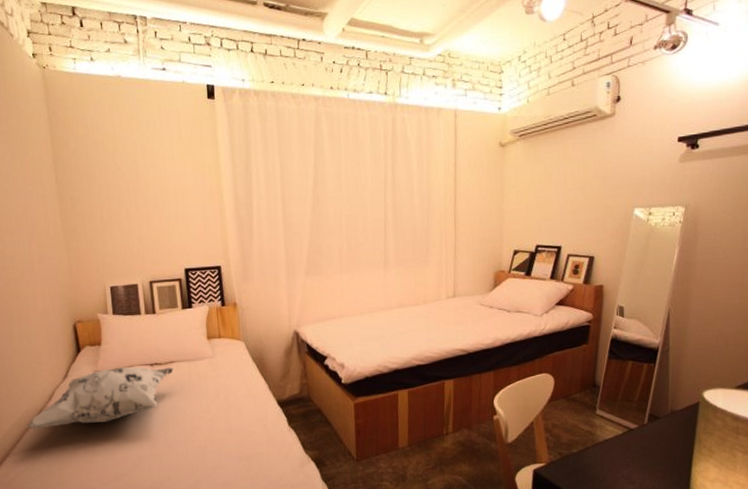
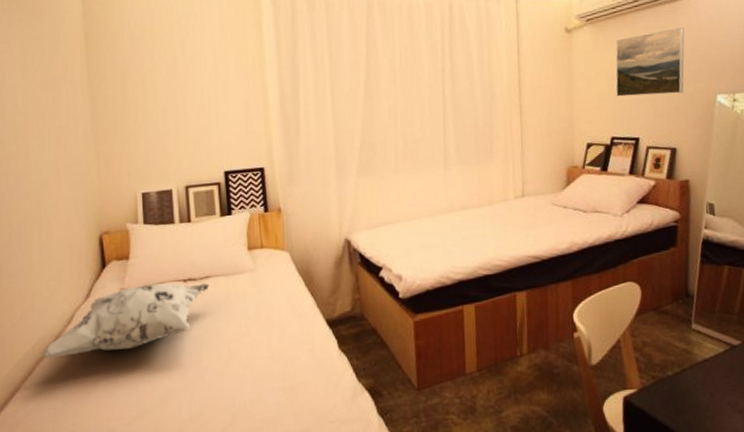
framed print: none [543,145,609,208] -> present [616,27,685,97]

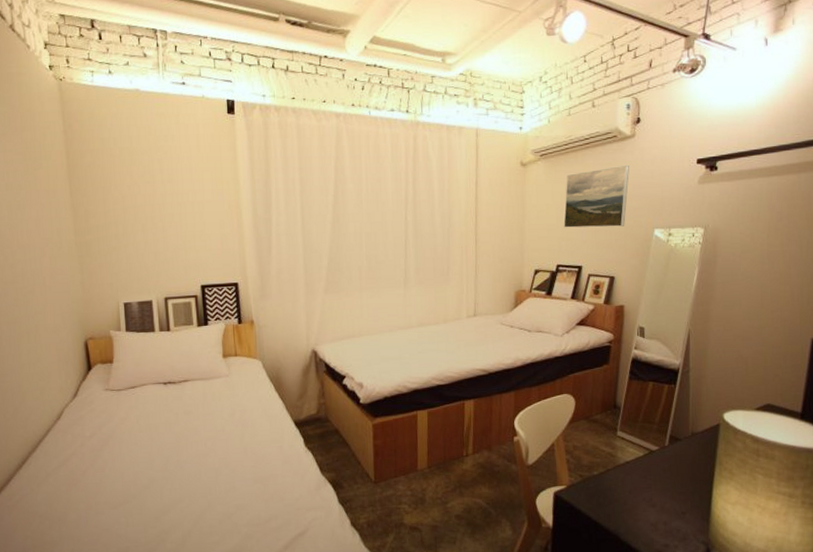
decorative pillow: present [39,282,210,359] -> none [32,384,188,450]

